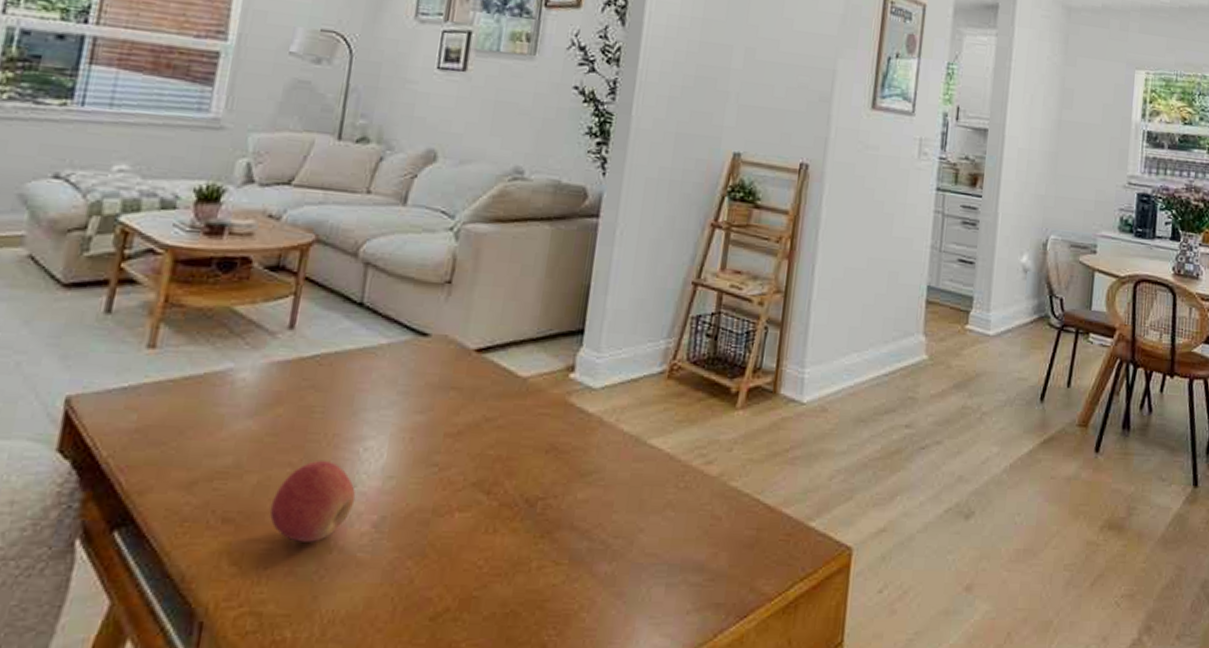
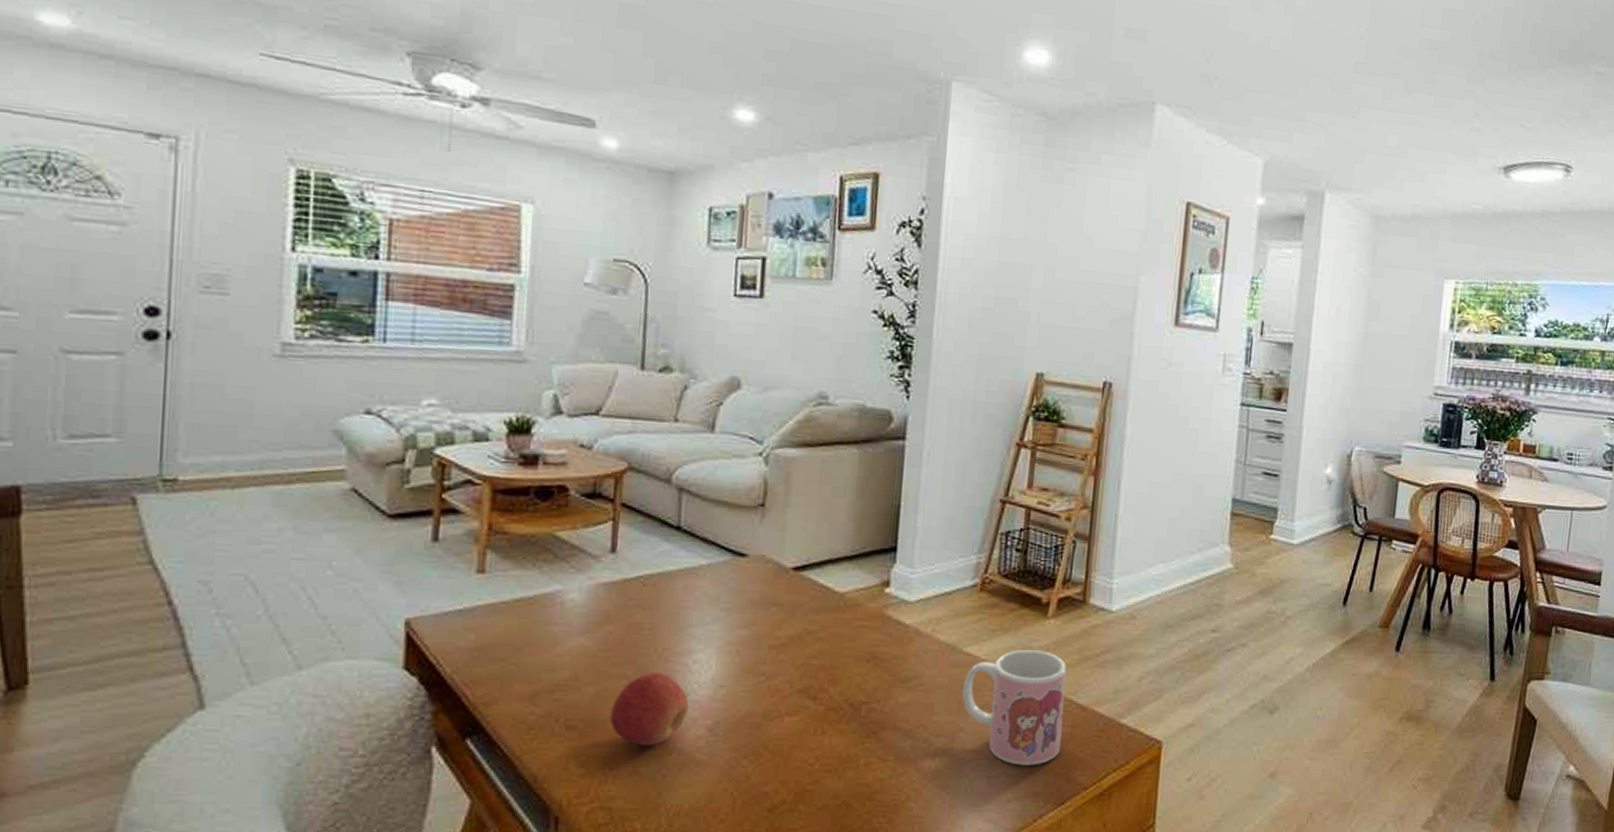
mug: none [644,443,754,573] -> present [962,650,1067,765]

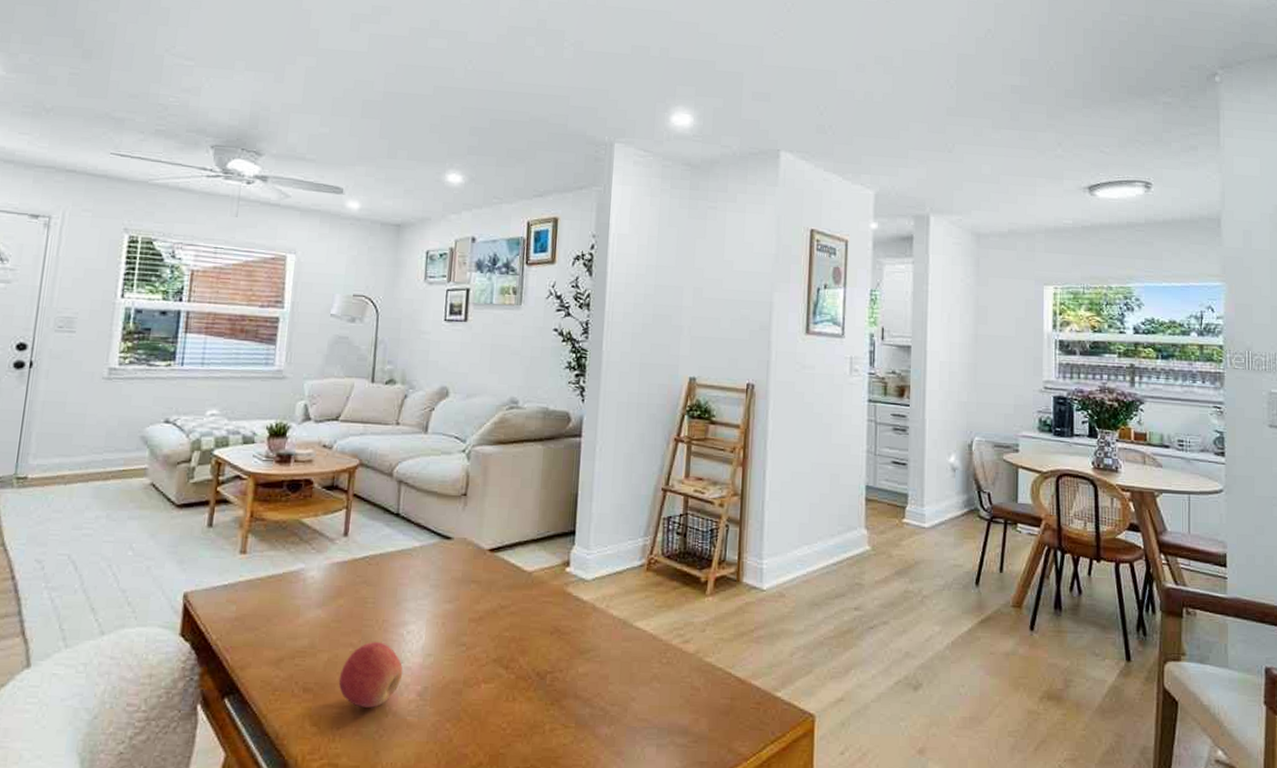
mug: present [962,650,1067,765] -> none [633,625,725,735]

